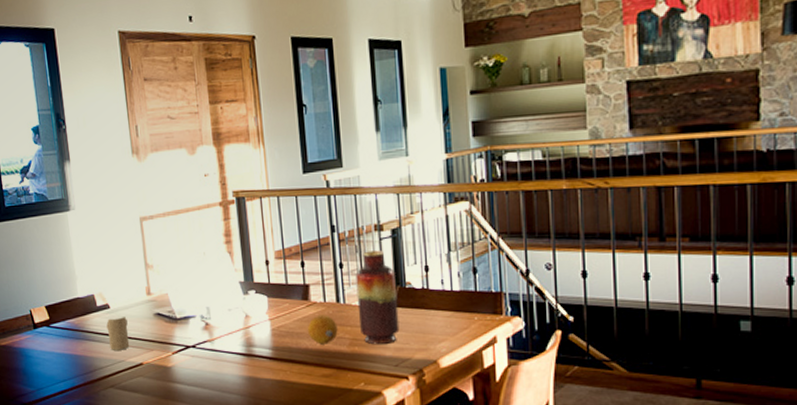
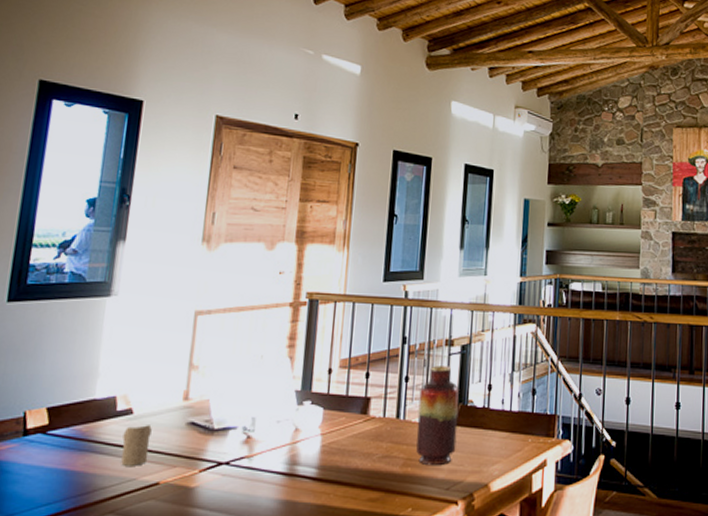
fruit: present [307,315,338,345] -> none [360,431,393,464]

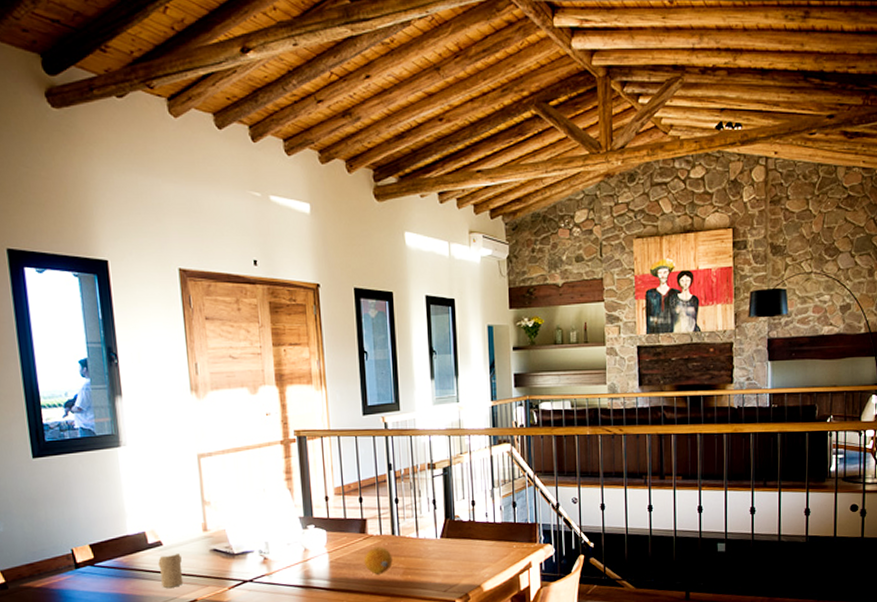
fruit: none [360,431,393,464] -> present [363,546,393,575]
vase: present [416,365,459,466] -> none [410,487,449,573]

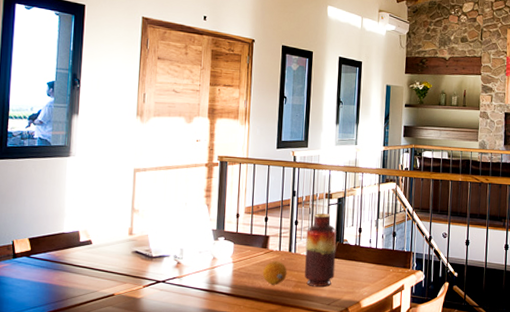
candle: present [158,554,184,588] -> none [86,252,107,282]
vase: none [410,487,449,573] -> present [304,213,337,288]

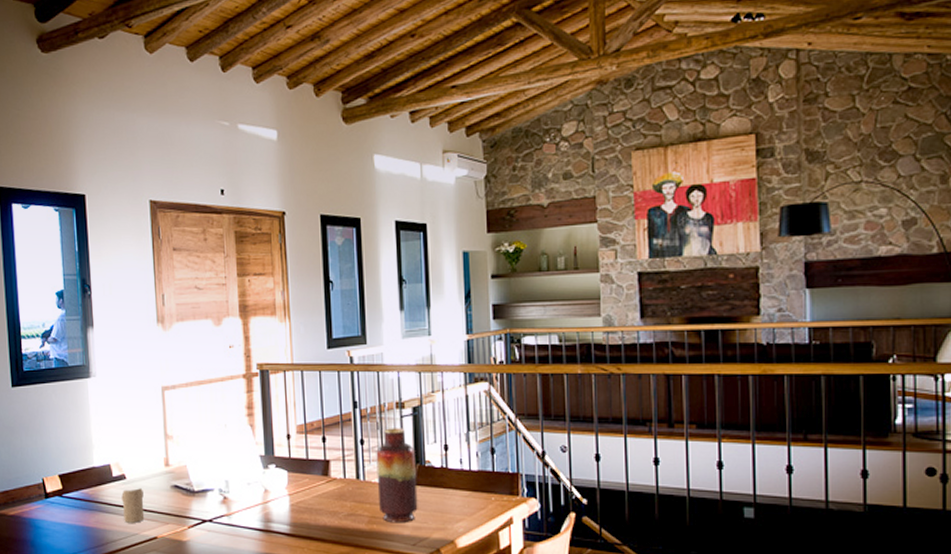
candle: none [86,252,107,282] -> present [121,488,145,523]
fruit: present [262,261,287,285] -> none [326,491,357,522]

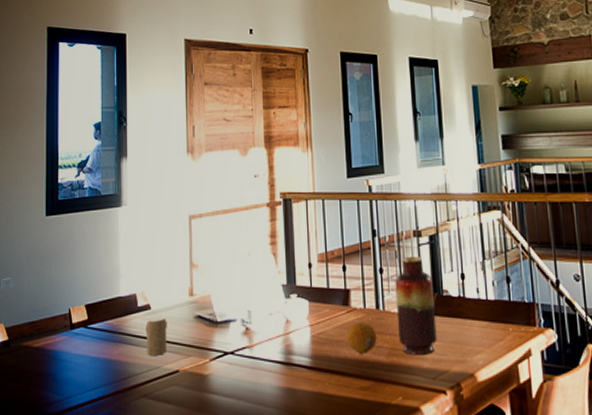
fruit: none [326,491,357,522] -> present [346,322,377,354]

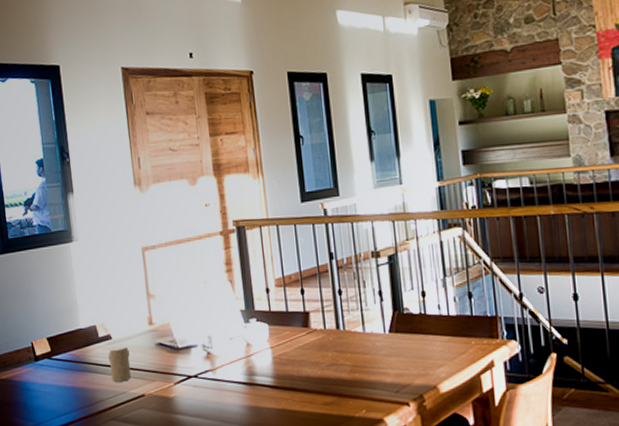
fruit: present [346,322,377,354] -> none [308,342,339,372]
vase: present [395,256,437,356] -> none [354,277,399,371]

